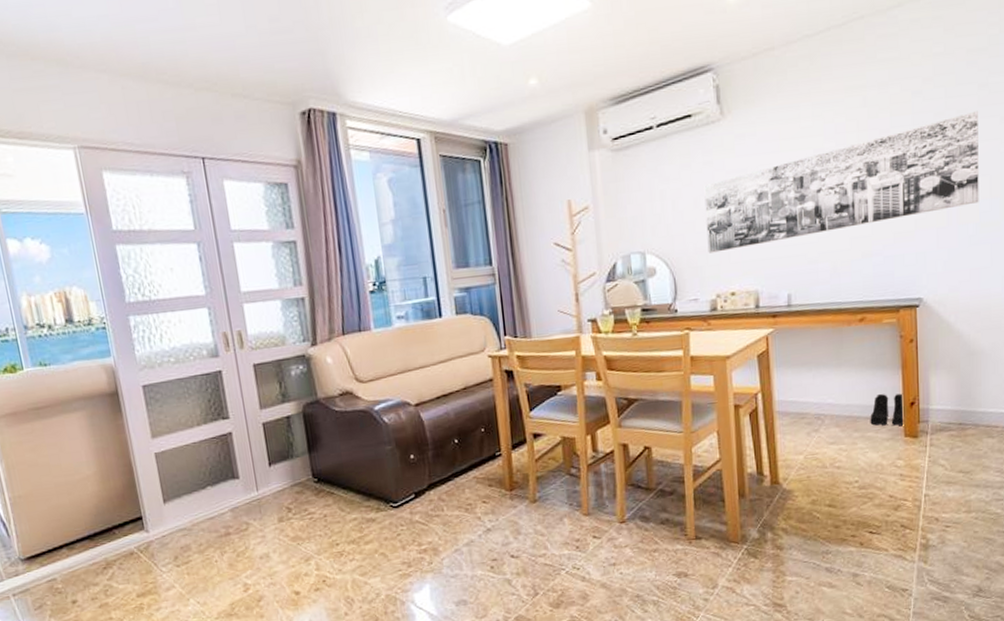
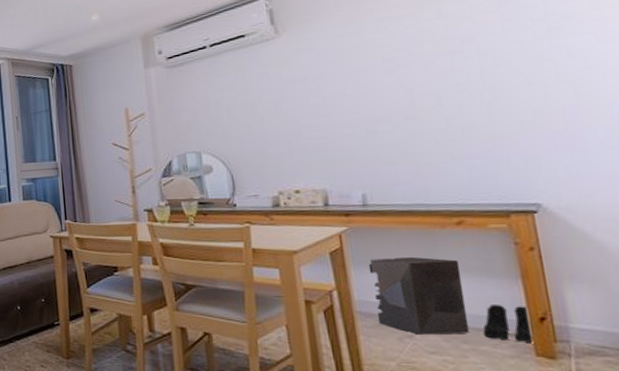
wall art: present [704,110,979,253] -> none [260,14,608,154]
storage bin: none [788,354,861,428] -> present [368,256,470,335]

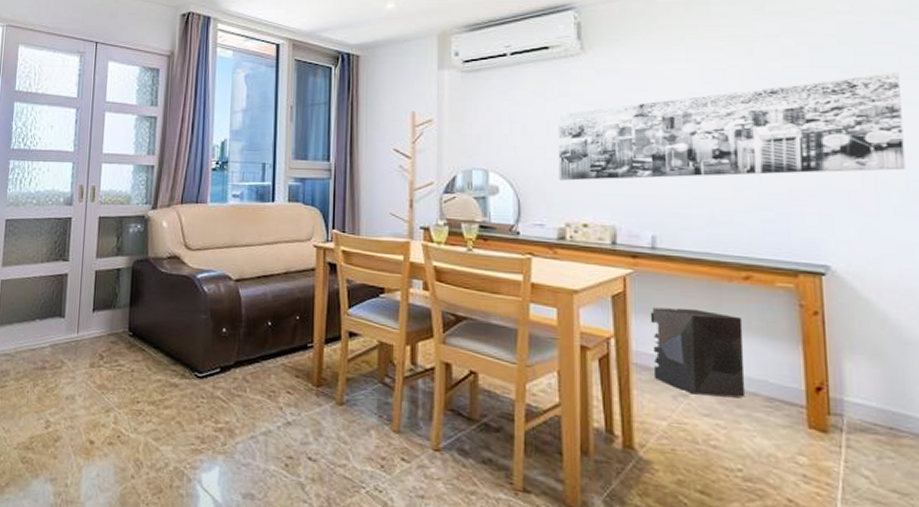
wall art: none [260,14,608,154] -> present [558,72,906,181]
boots: present [482,303,532,342] -> none [758,368,805,413]

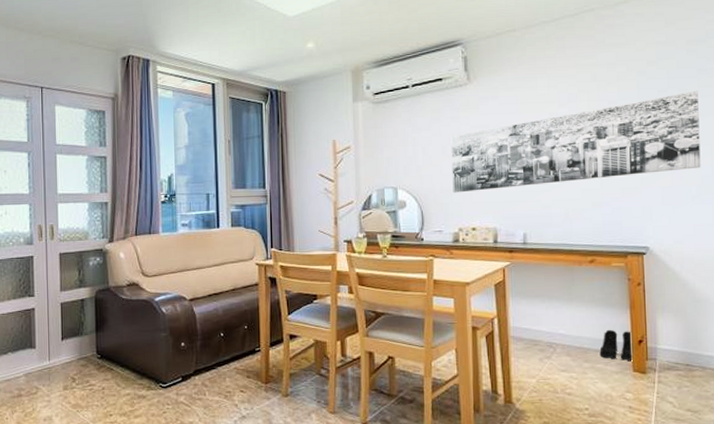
storage bin: present [650,307,746,397] -> none [523,289,591,356]
boots: none [758,368,805,413] -> present [599,329,632,360]

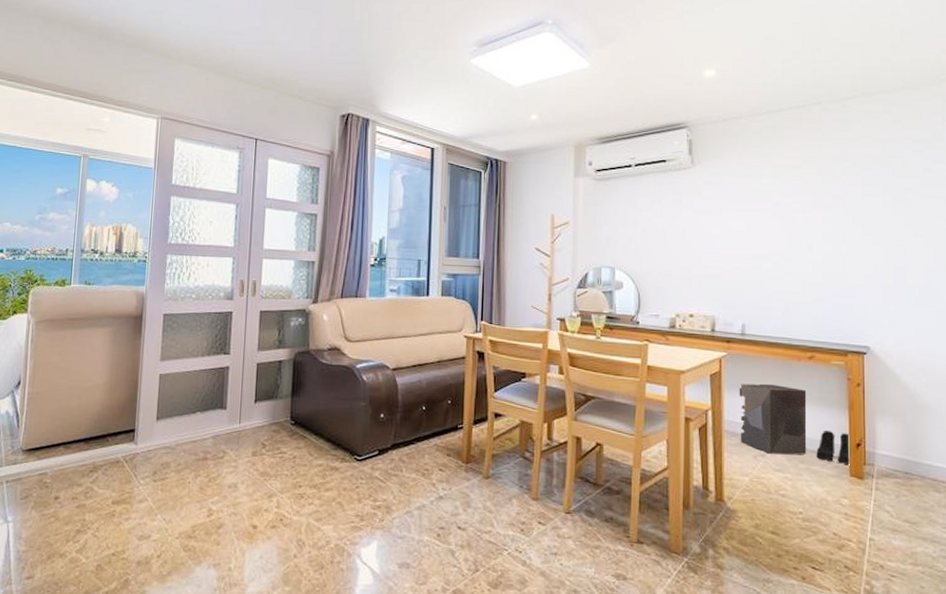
wall art: present [451,90,701,193] -> none [671,191,925,278]
storage bin: none [523,289,591,356] -> present [739,383,807,455]

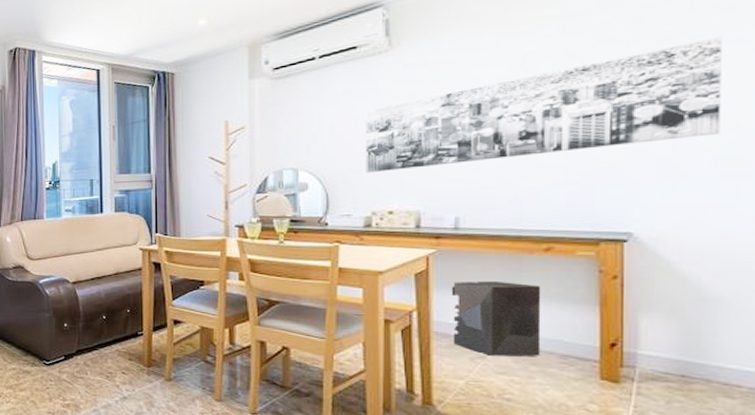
wall art: none [671,191,925,278] -> present [365,36,722,173]
boots: present [816,430,850,464] -> none [553,329,601,366]

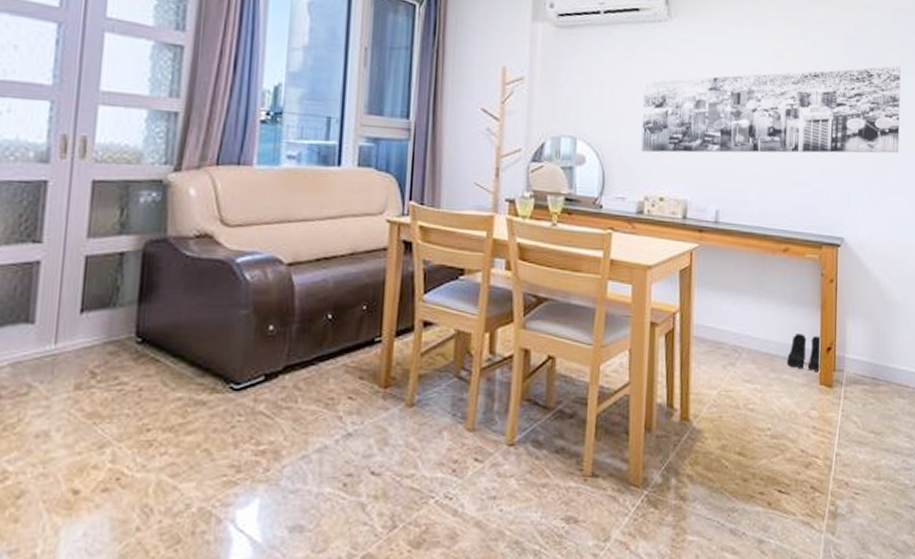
storage bin: present [451,280,541,357] -> none [709,280,780,363]
boots: none [553,329,601,366] -> present [787,332,821,371]

